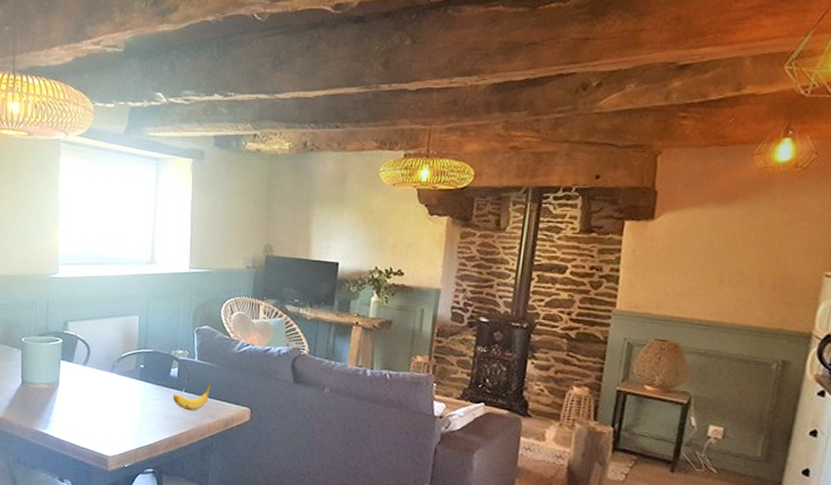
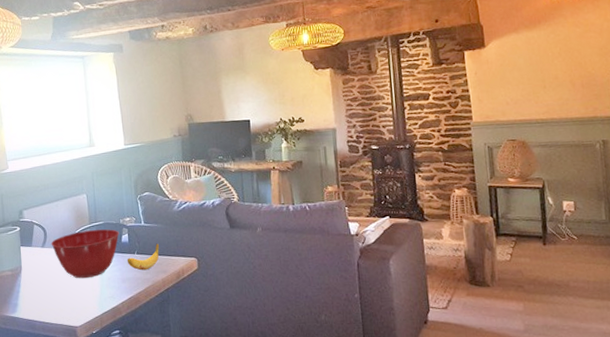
mixing bowl: none [93,355,169,408] -> present [51,229,119,279]

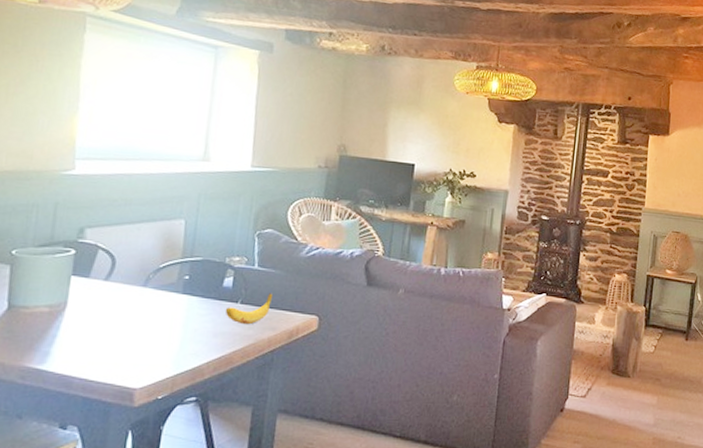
mixing bowl: present [51,229,119,279] -> none [119,266,222,327]

